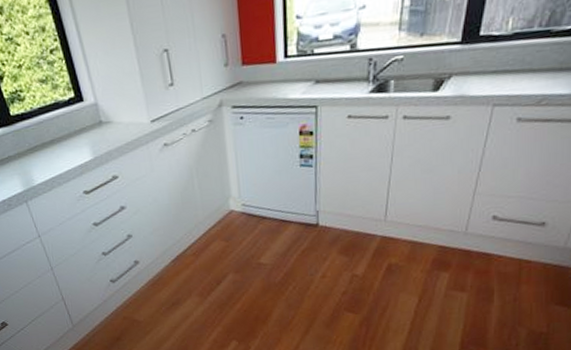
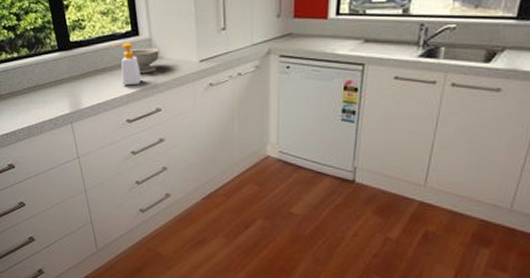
soap bottle: none [55,110,93,156] -> present [111,43,141,86]
bowl: none [69,112,108,142] -> present [123,47,159,74]

